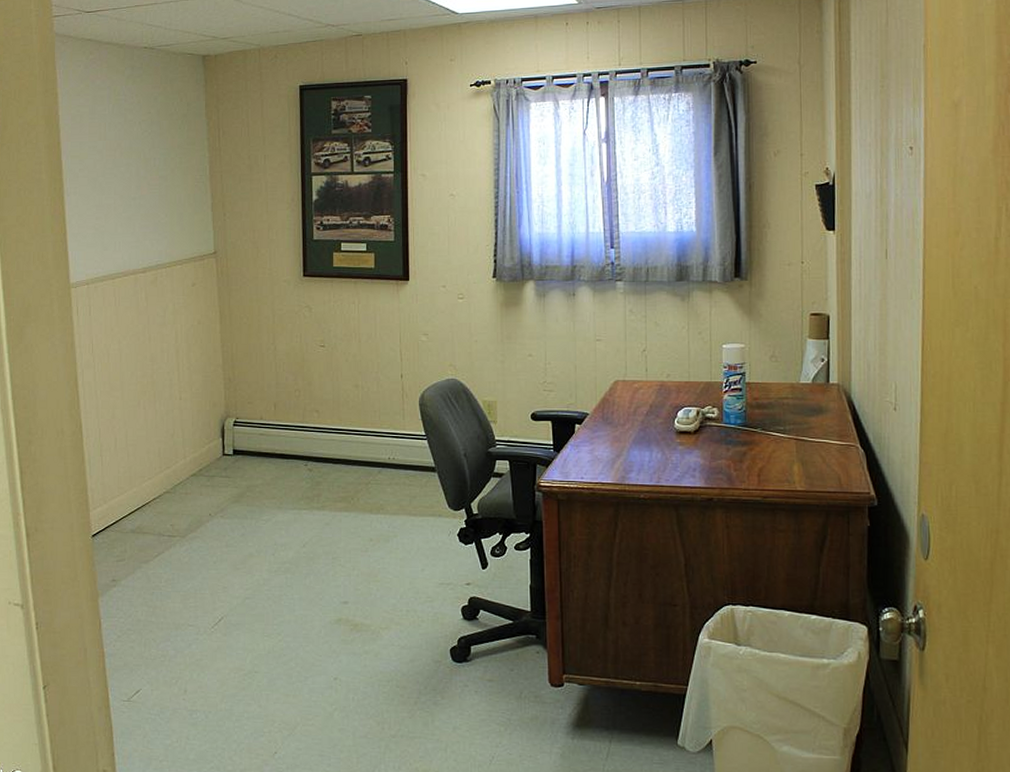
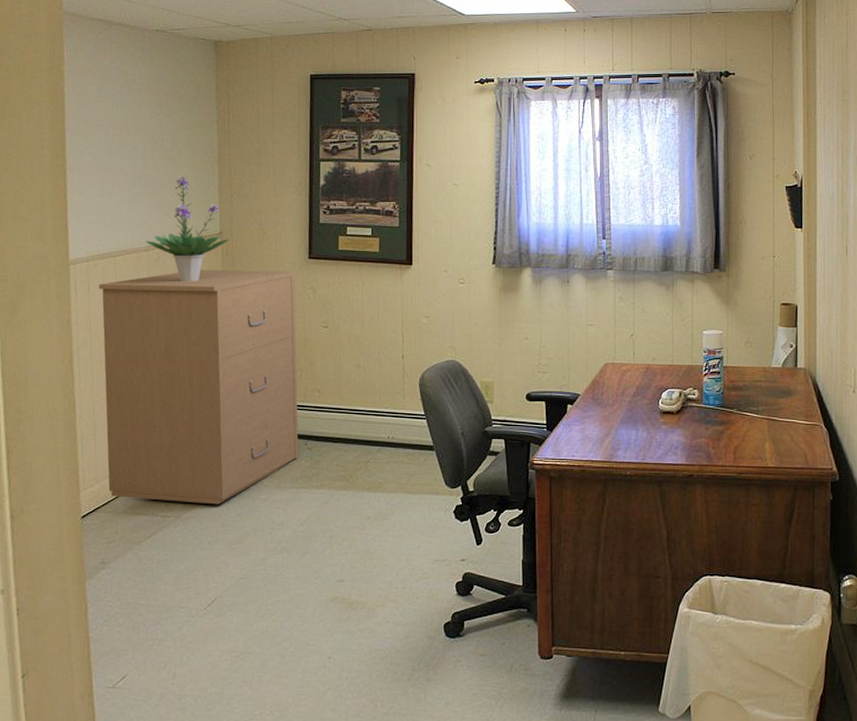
filing cabinet: none [99,289,299,525] -> present [99,270,299,505]
potted plant: none [142,195,224,302] -> present [145,176,229,281]

